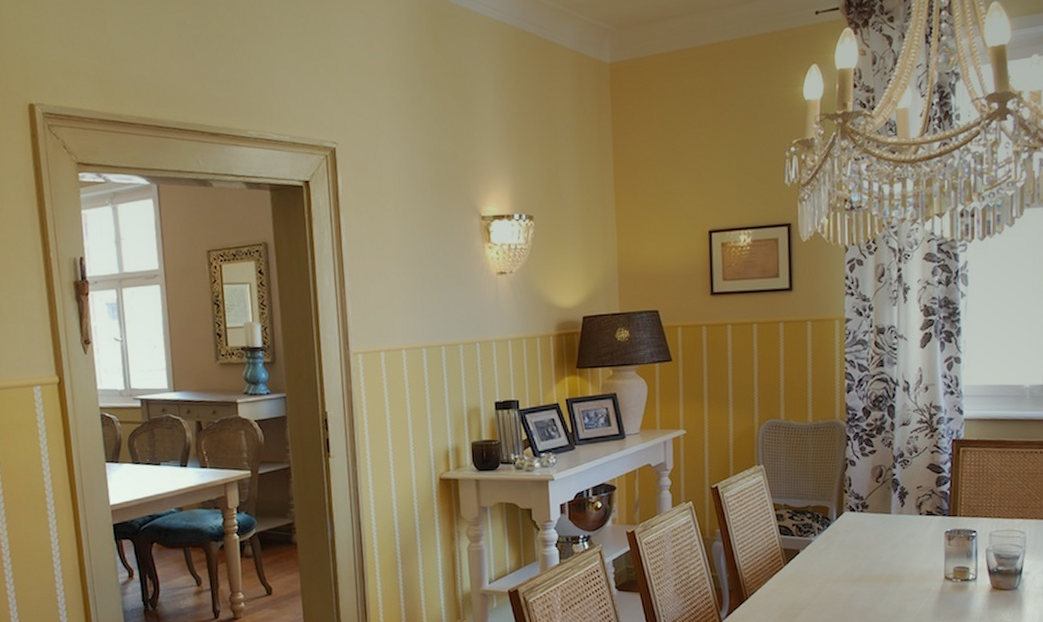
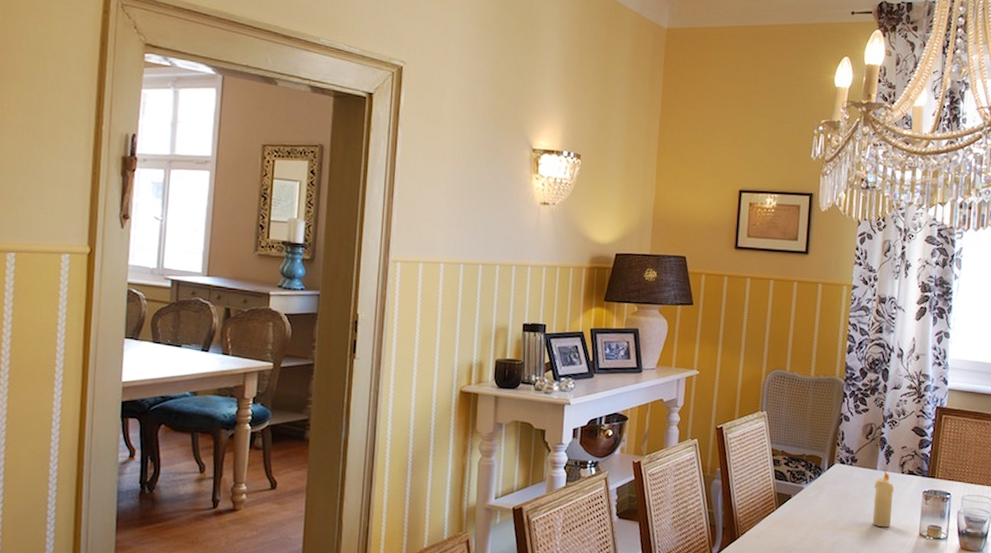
candle: none [890,514,913,574] -> present [872,470,894,528]

